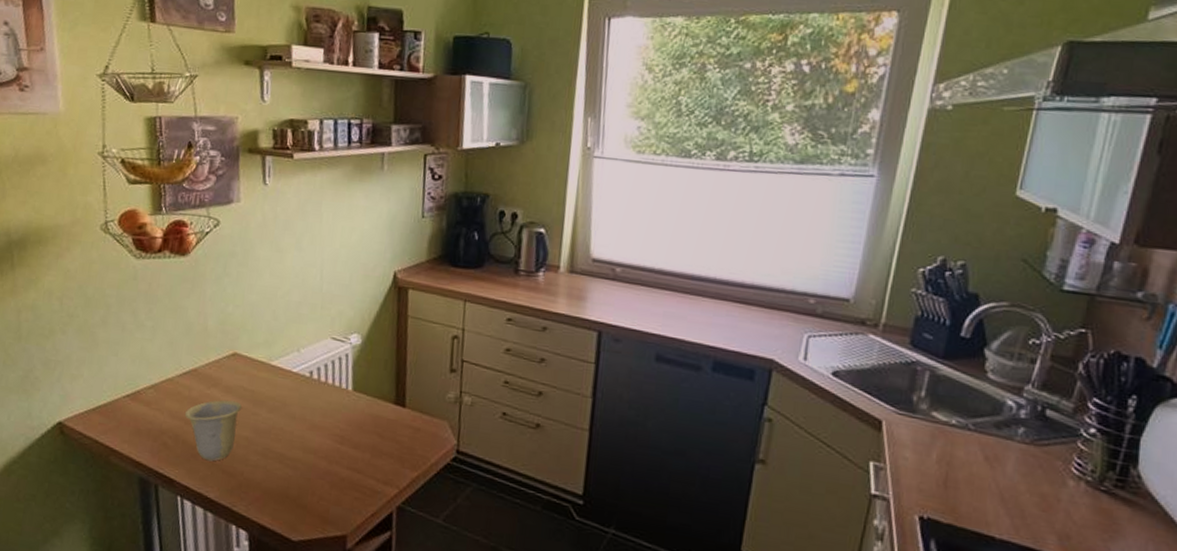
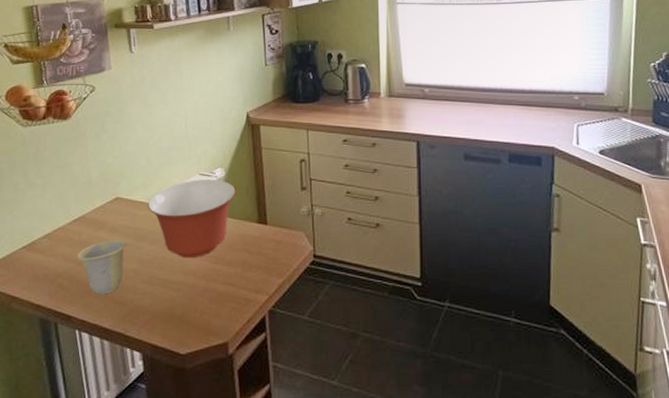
mixing bowl: none [268,344,372,434] -> present [147,180,236,258]

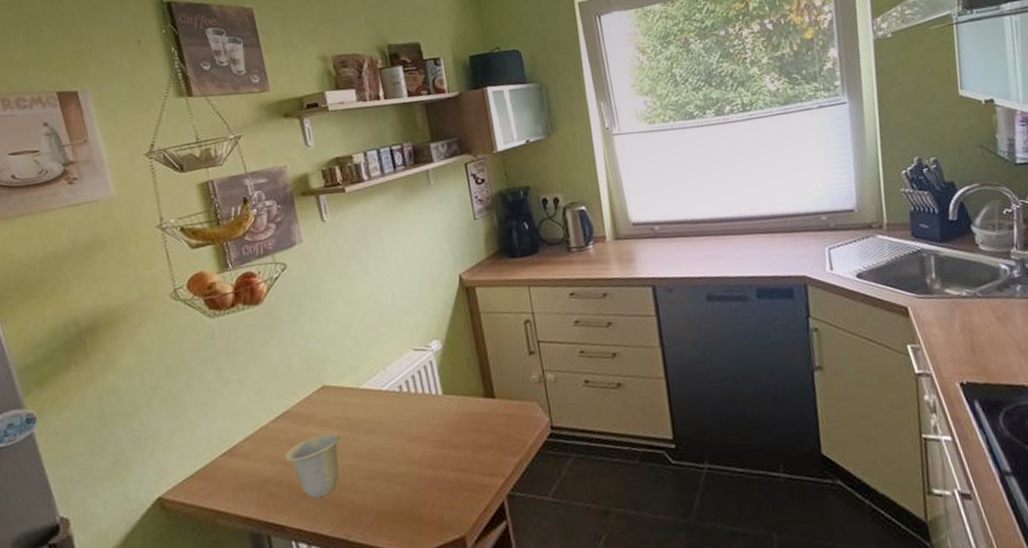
mixing bowl: present [147,180,236,258] -> none [358,353,456,446]

